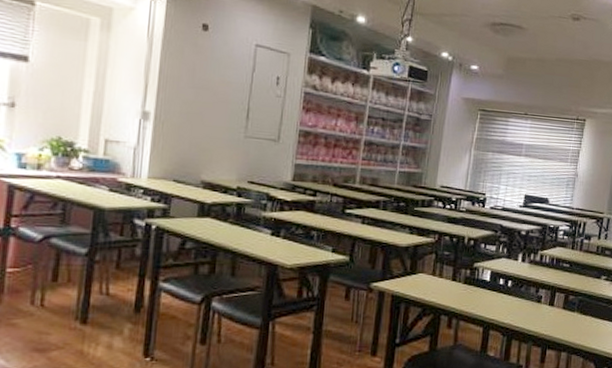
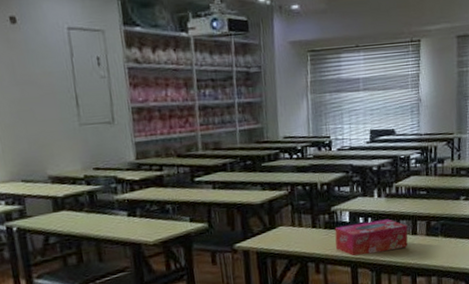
tissue box: none [471,284,546,318] -> present [334,219,408,257]

